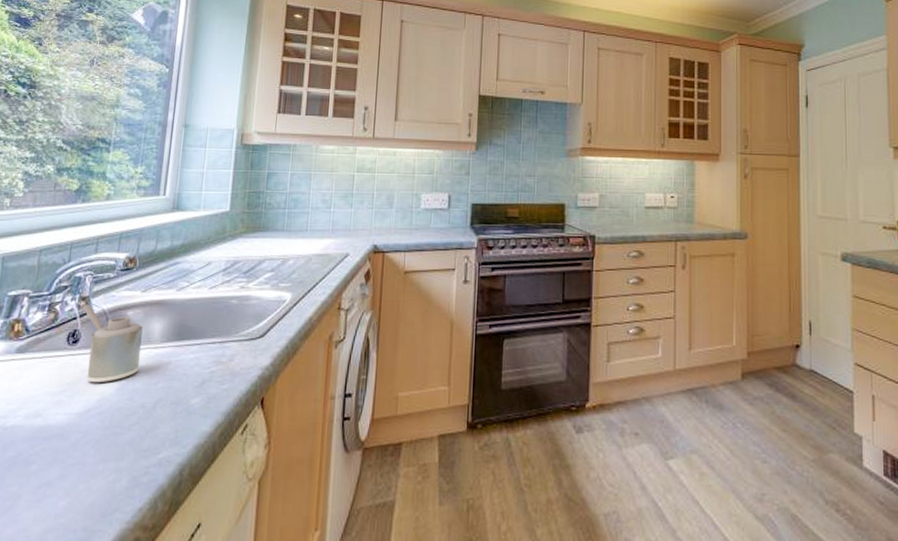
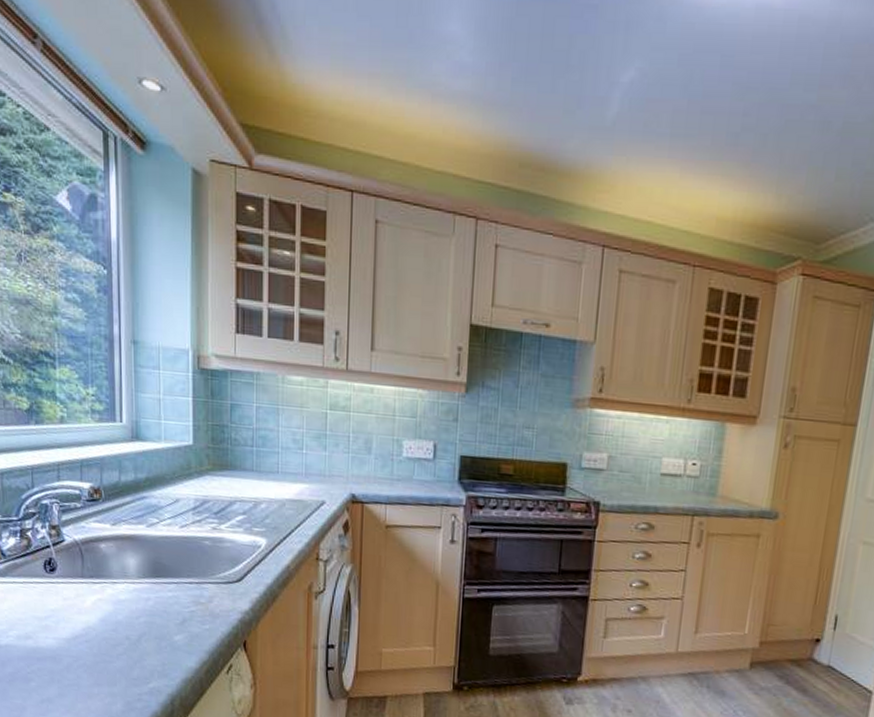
soap dispenser: present [82,304,143,384] -> none [53,533,119,613]

